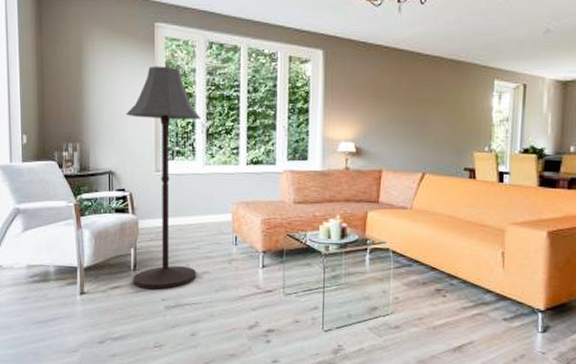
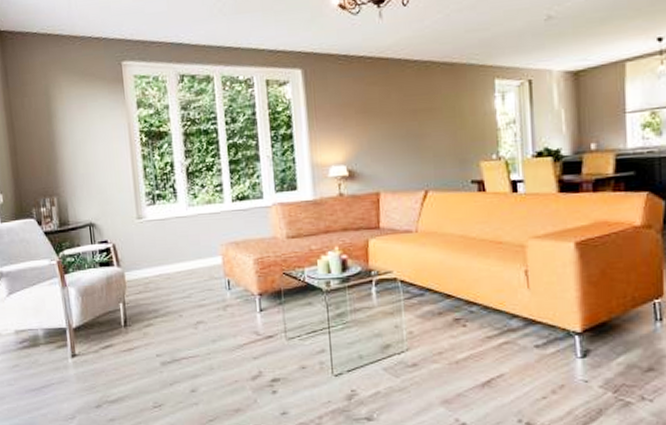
floor lamp: present [126,66,201,290] -> none [101,106,192,346]

